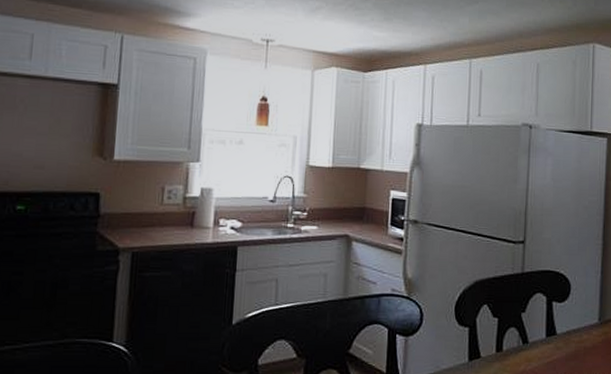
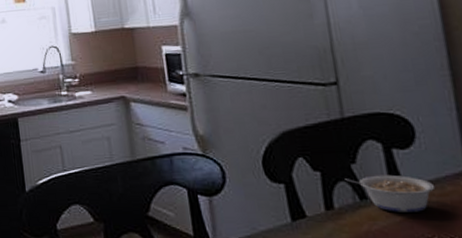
legume: none [515,323,576,355] -> present [345,174,436,212]

